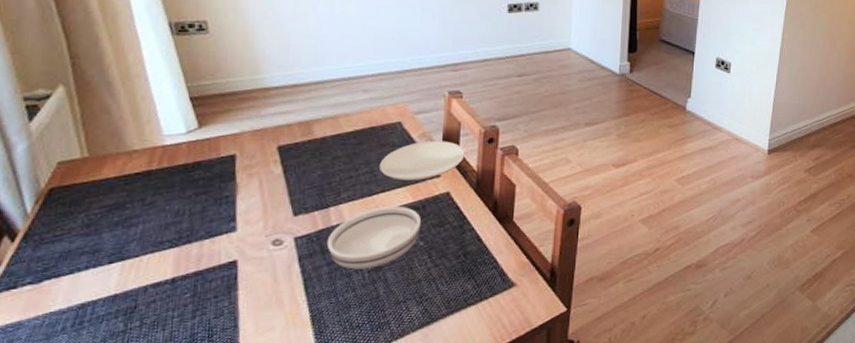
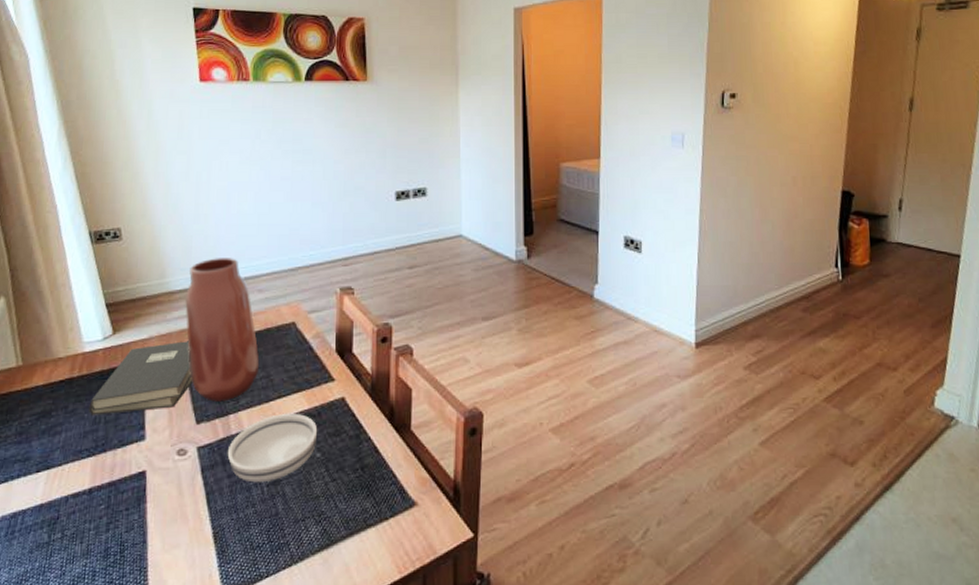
hardback book: none [170,137,291,208] -> present [89,341,193,415]
vase: none [282,57,363,195] -> present [185,258,260,402]
plate: present [380,140,465,181] -> none [276,341,358,385]

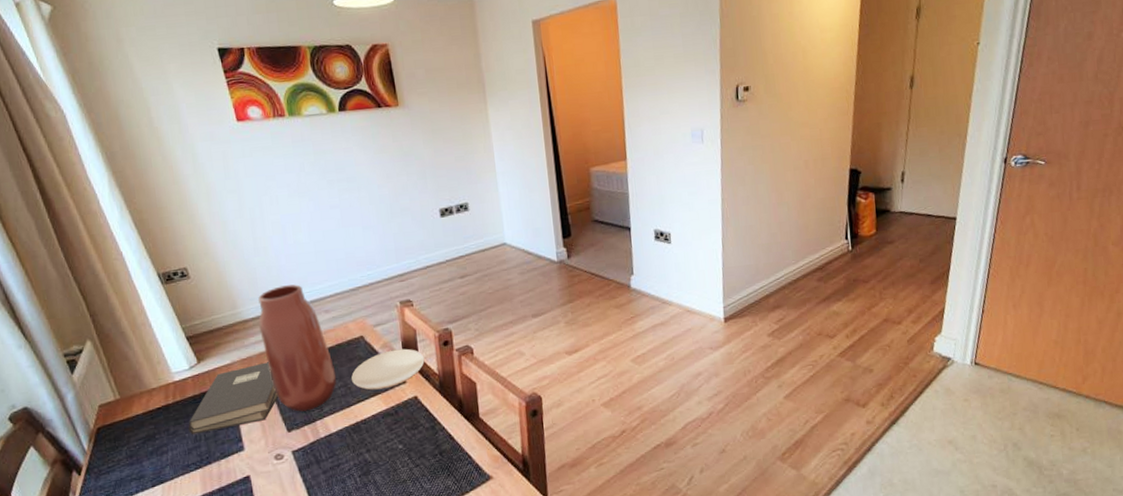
bowl: present [227,413,318,483] -> none [319,414,398,476]
plate: none [276,341,358,385] -> present [351,348,425,390]

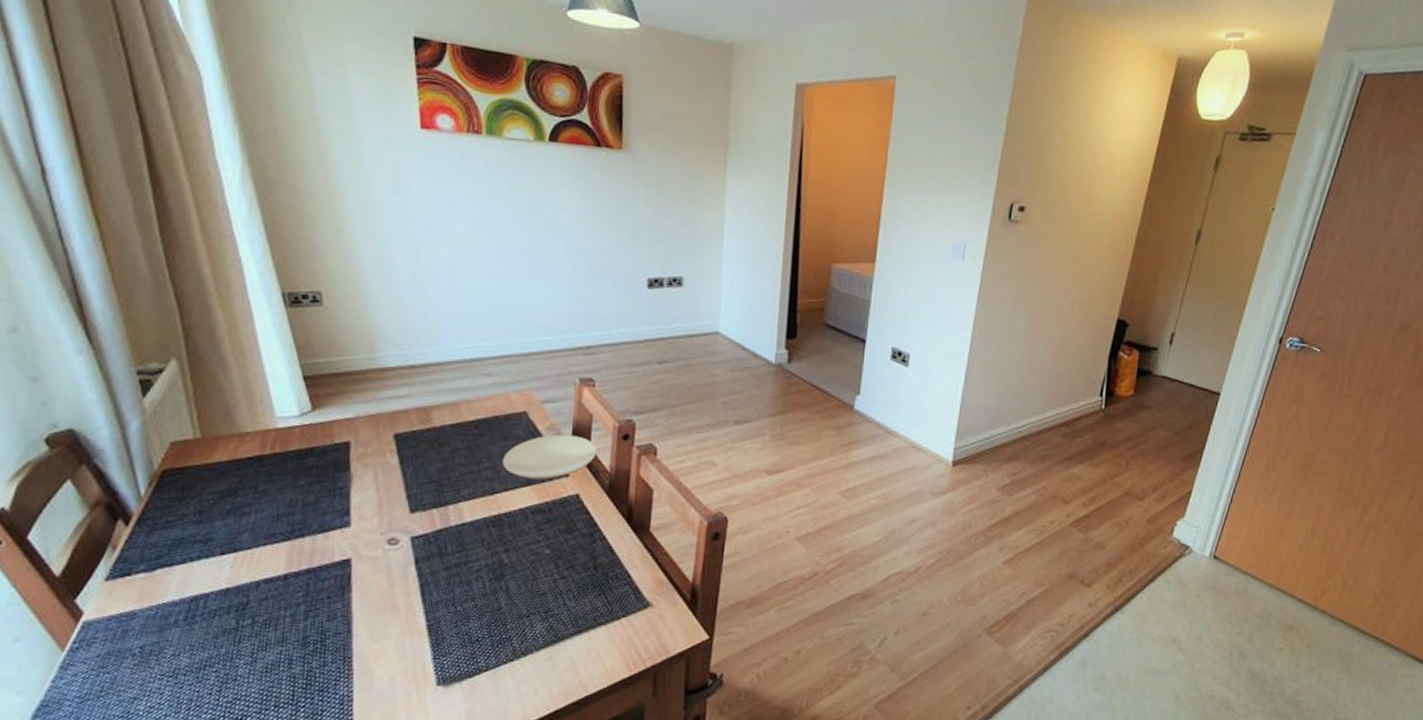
hardback book: present [188,362,279,435] -> none [283,423,407,498]
vase: present [258,284,337,412] -> none [399,334,485,491]

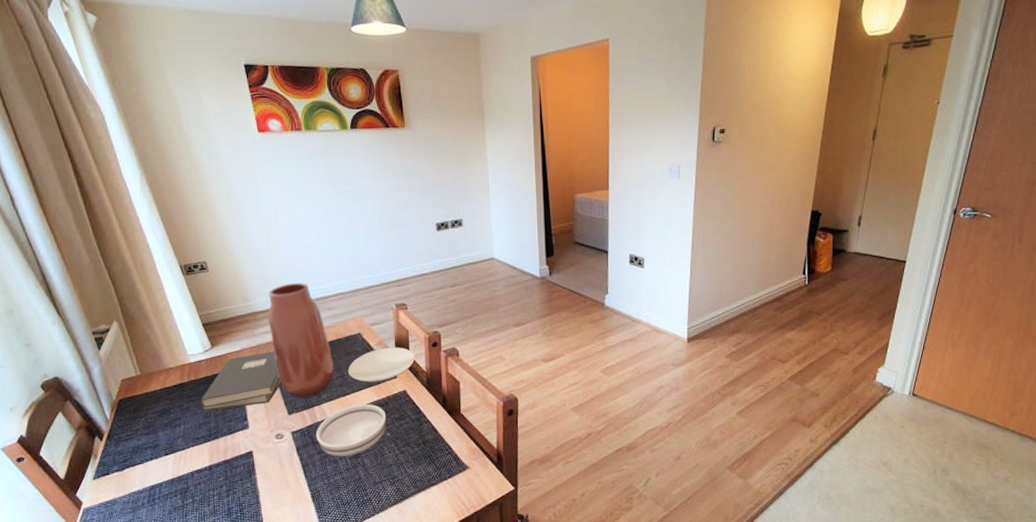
hardback book: none [283,423,407,498] -> present [200,351,282,411]
vase: none [399,334,485,491] -> present [268,283,335,397]
bowl: none [445,507,548,577] -> present [315,403,387,457]

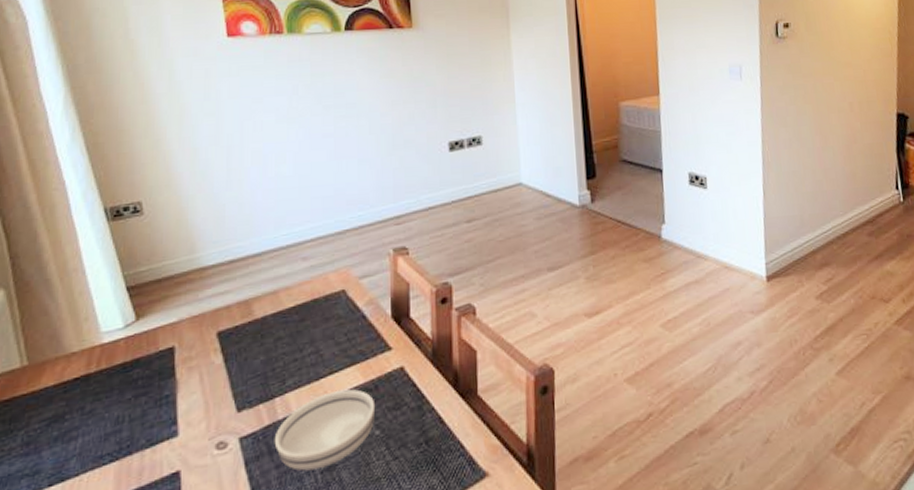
hardback book: present [200,351,282,411] -> none [110,320,232,415]
vase: present [268,283,335,397] -> none [219,225,307,386]
plate: present [348,347,415,382] -> none [326,306,417,359]

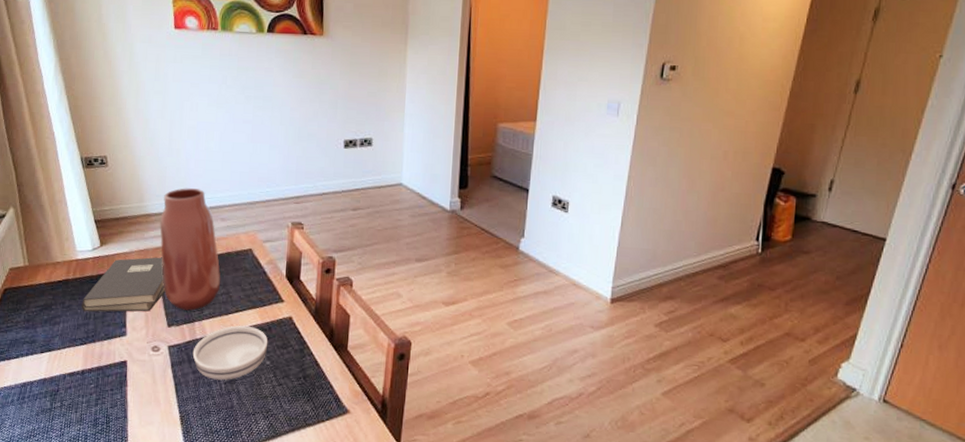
hardback book: none [110,320,232,415] -> present [81,257,166,312]
vase: none [219,225,307,386] -> present [160,188,221,311]

